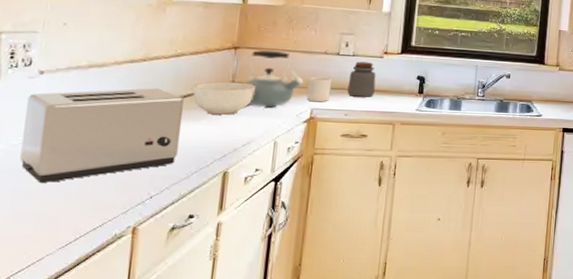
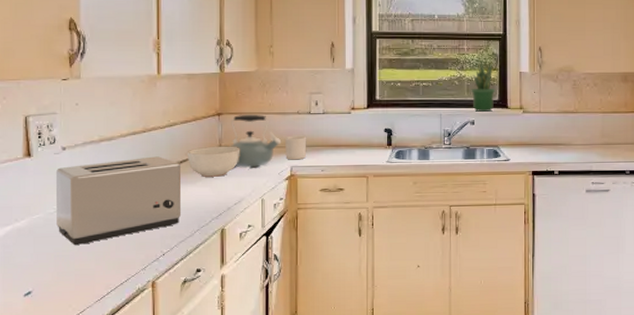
jar: present [347,61,376,97] -> none [321,119,346,153]
planter: none [509,17,534,67] -> present [471,62,496,112]

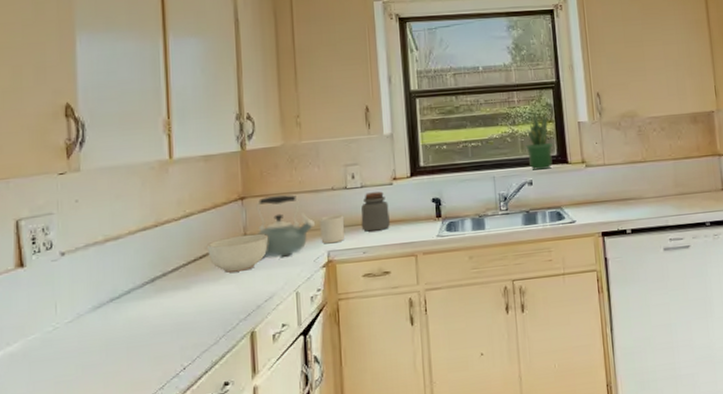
toaster: present [55,156,182,245] -> none [53,253,204,367]
jar: none [321,119,346,153] -> present [361,191,390,232]

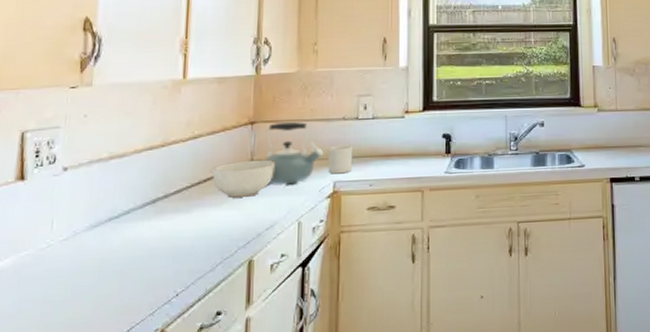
jar: present [361,191,390,232] -> none [370,124,399,164]
planter: present [526,113,554,170] -> none [539,55,567,112]

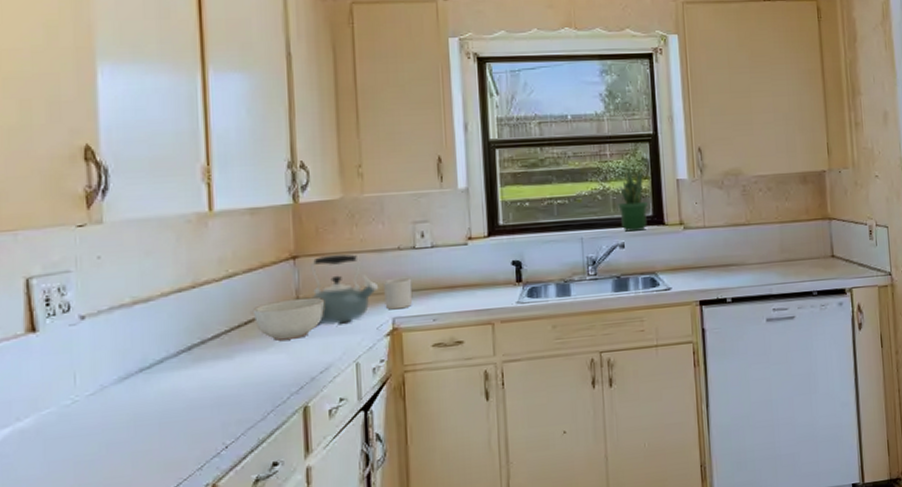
planter: none [539,55,567,112] -> present [618,169,649,232]

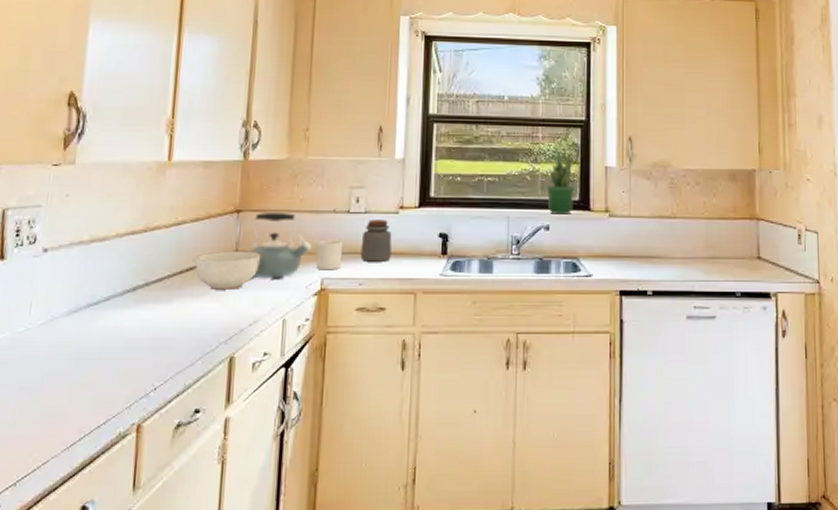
jar: none [431,252,464,297] -> present [360,219,392,262]

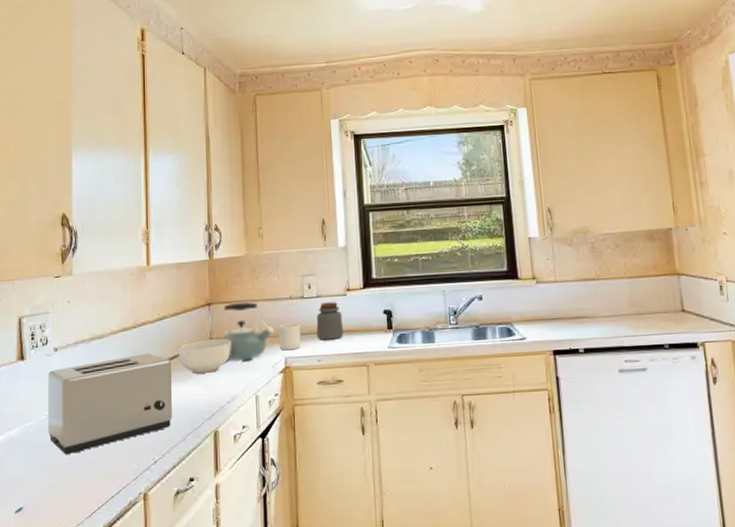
toaster: none [25,262,186,374] -> present [47,353,173,454]
planter: present [546,153,576,214] -> none [475,228,504,285]

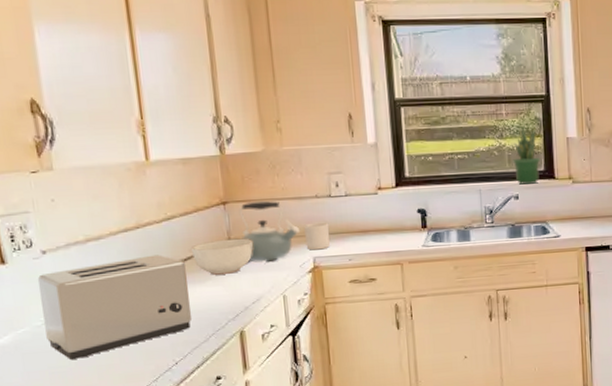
jar: present [316,302,343,340] -> none [346,201,375,240]
planter: none [475,228,504,285] -> present [513,127,541,185]

